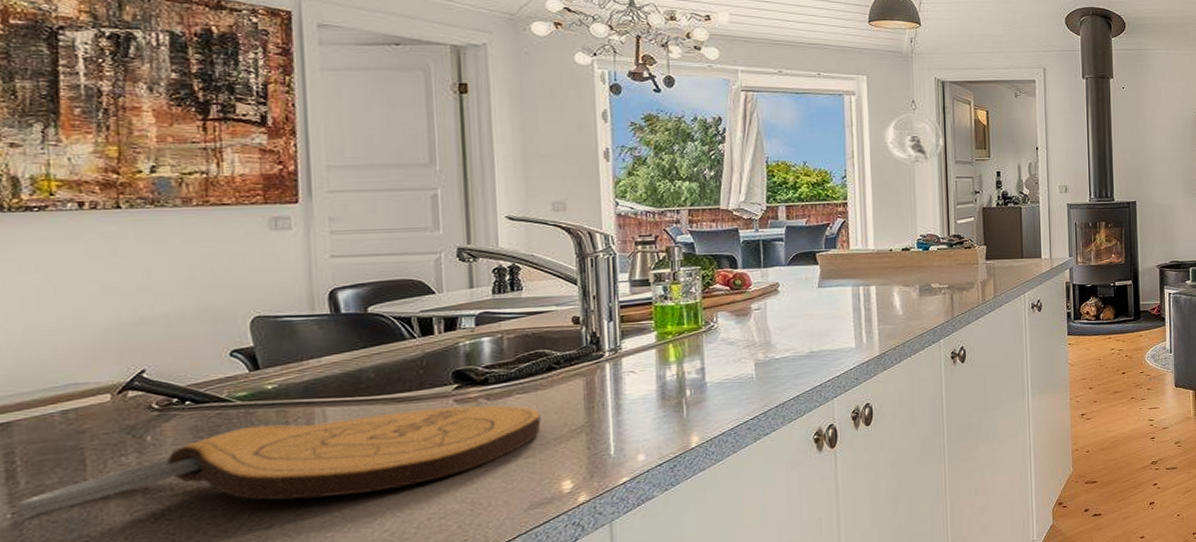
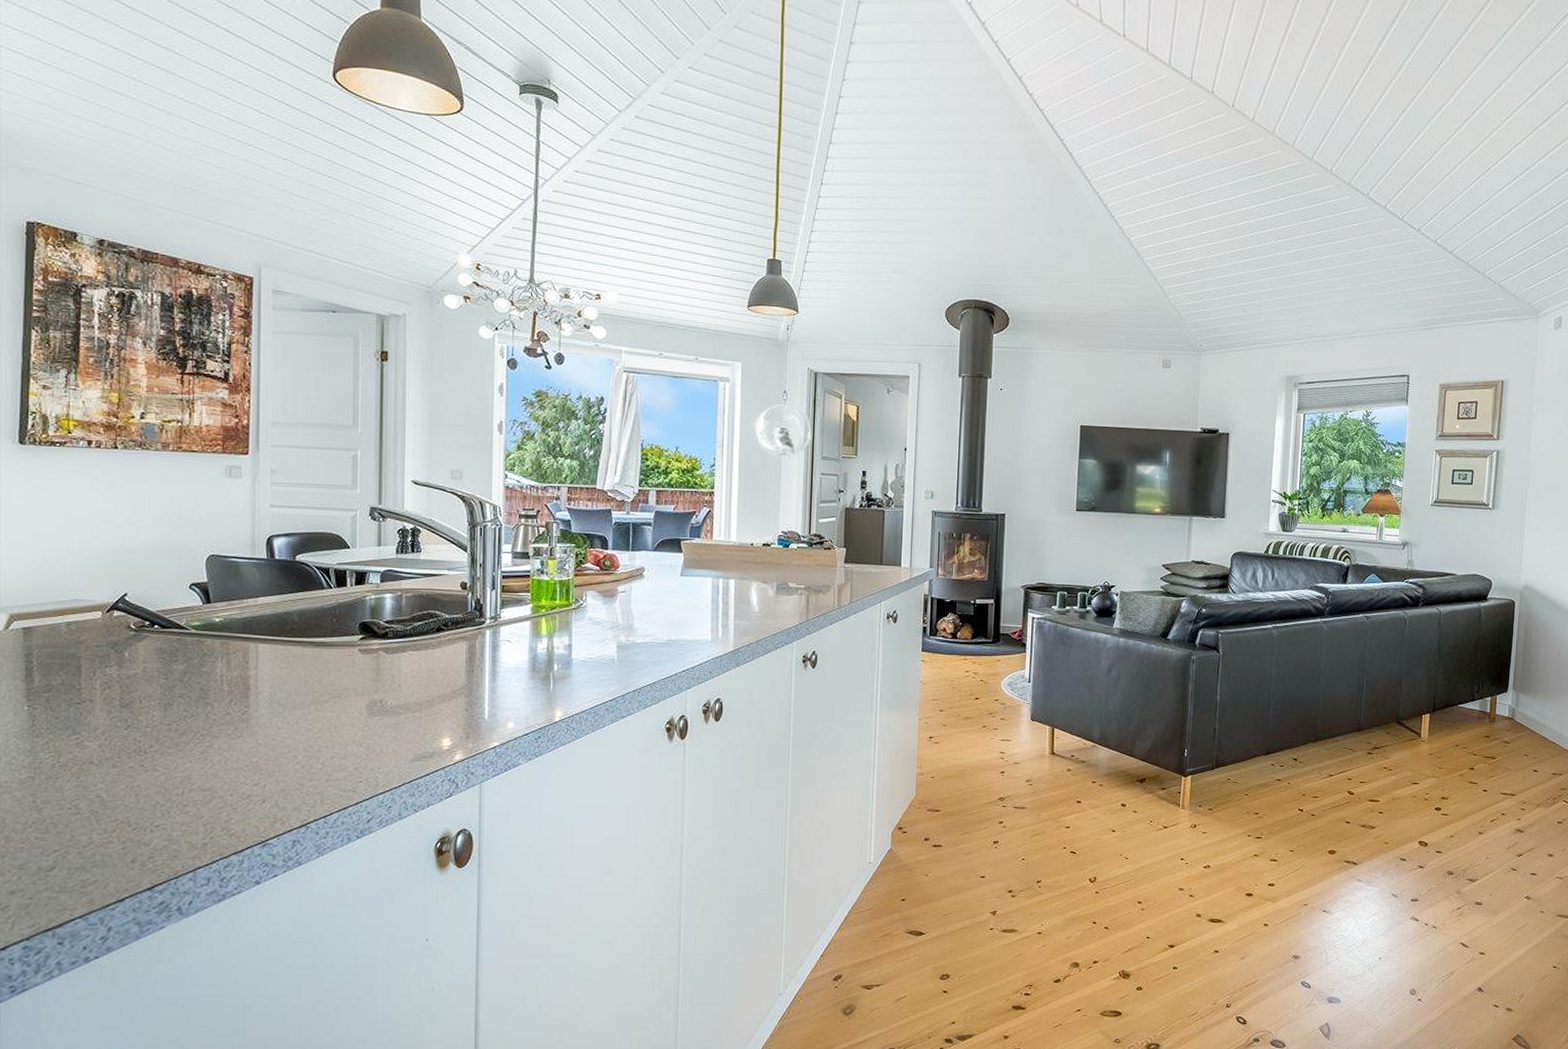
cutting board: present [17,405,541,517] -> none [32,653,429,726]

